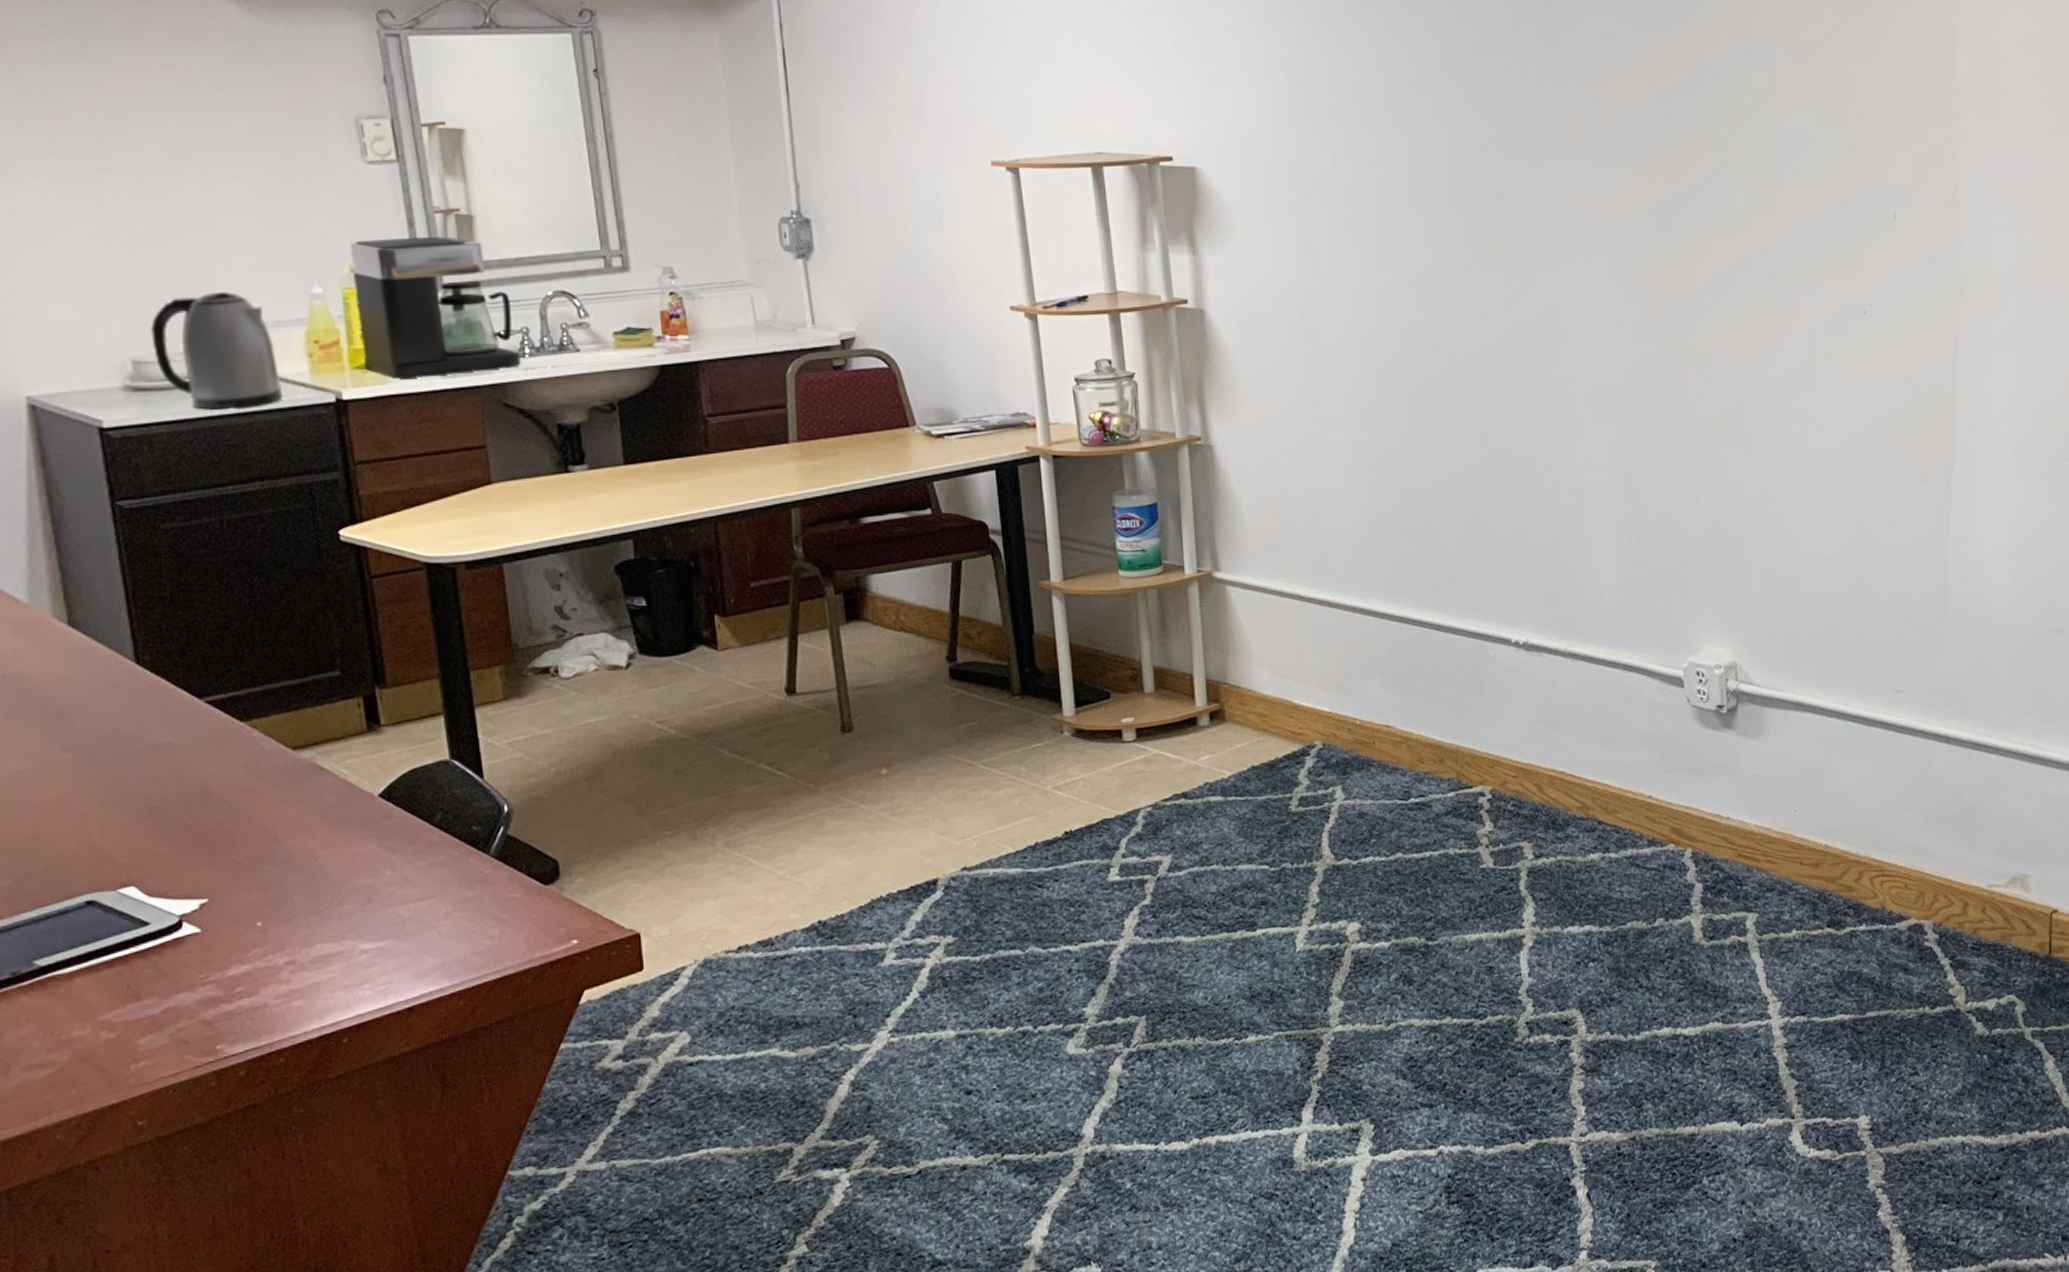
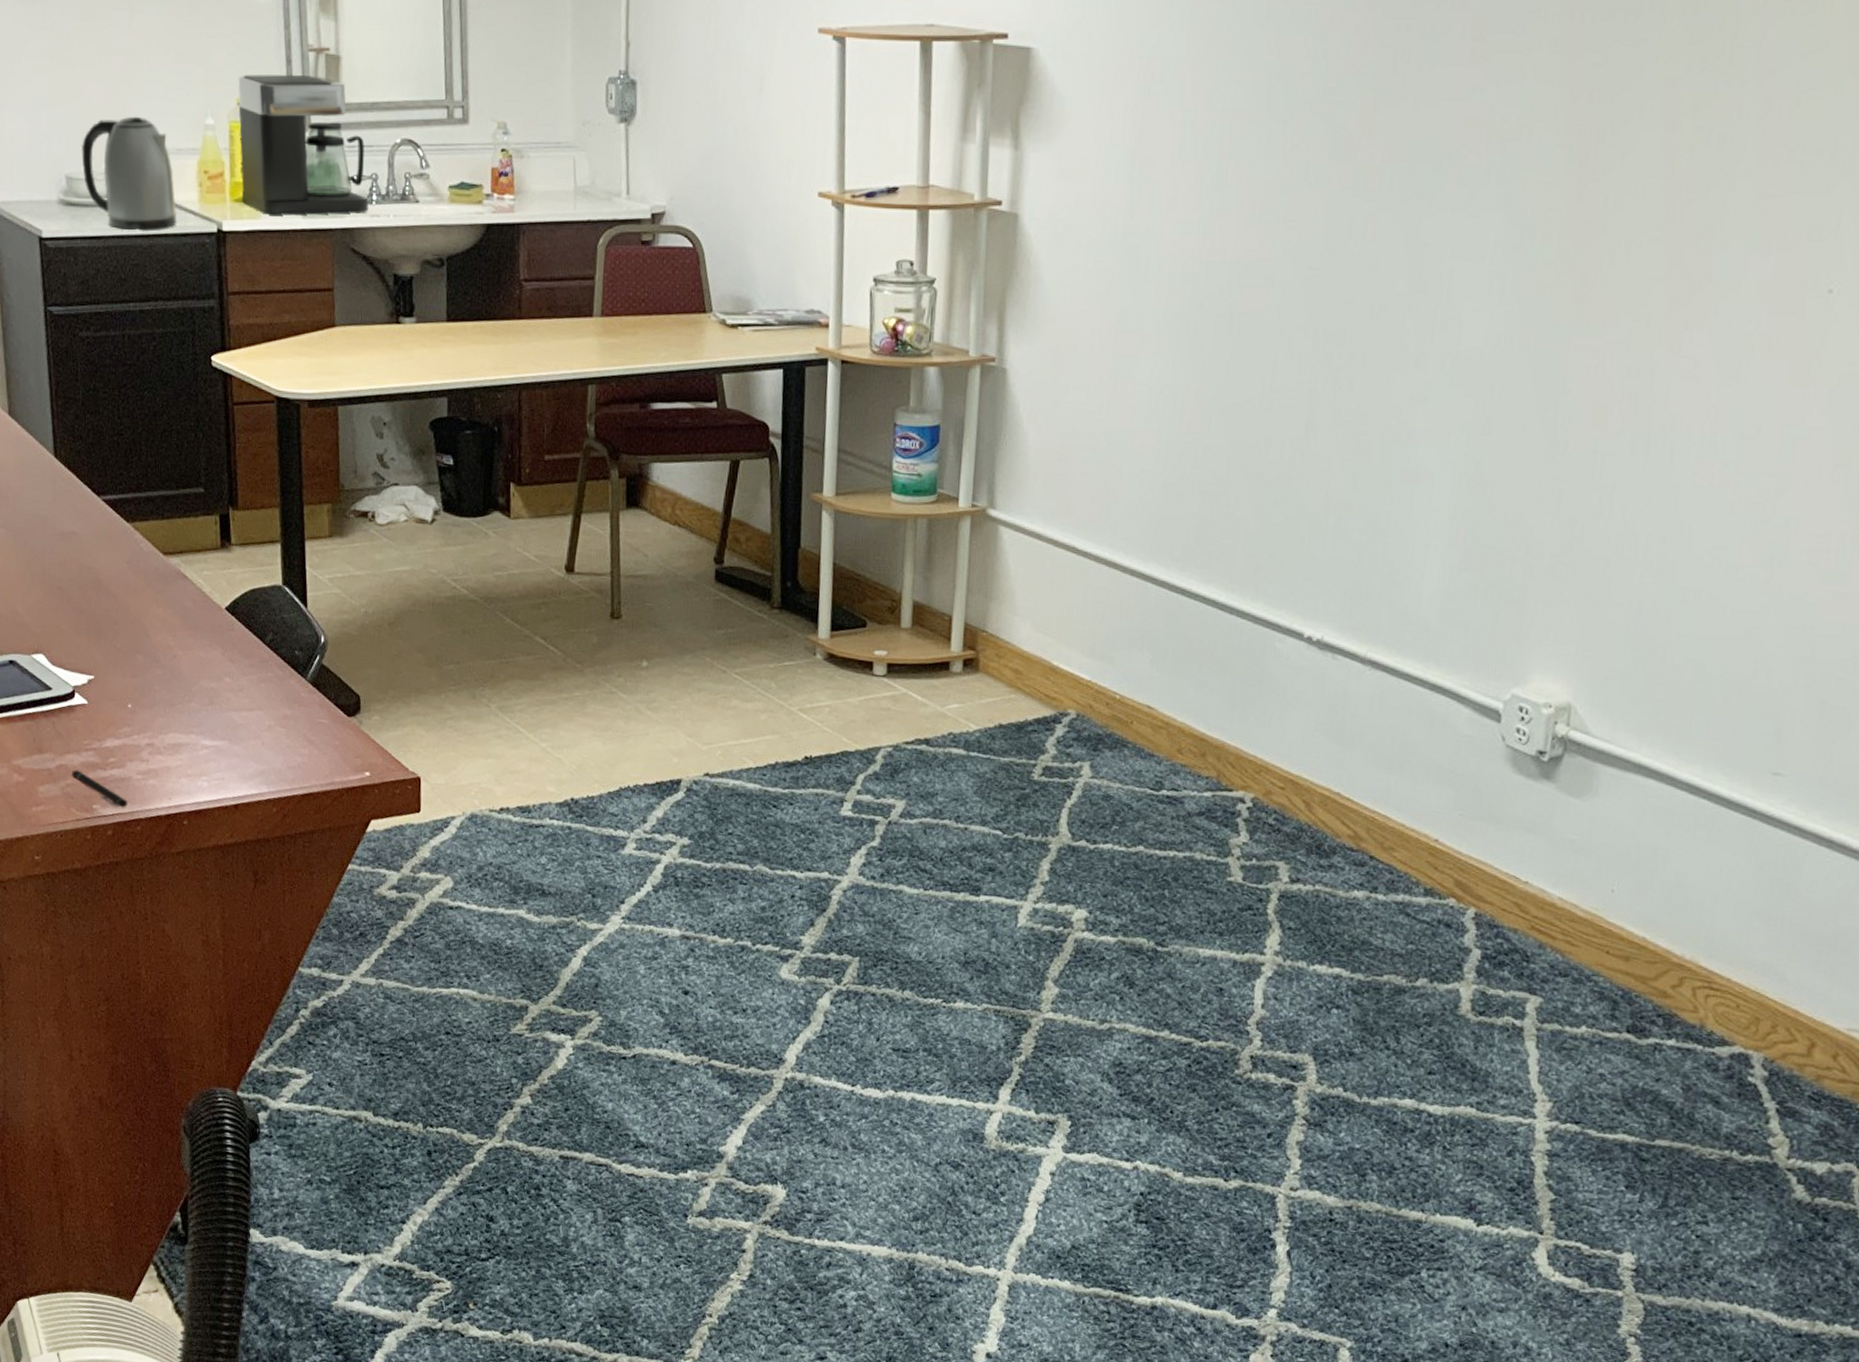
pen: none [184,1009,264,1042] -> present [72,770,127,808]

